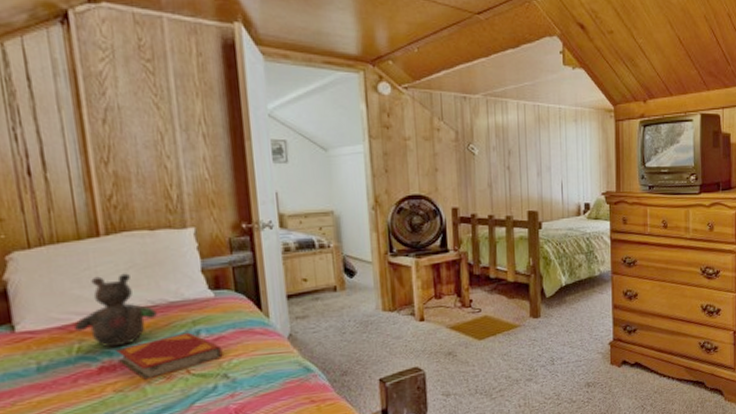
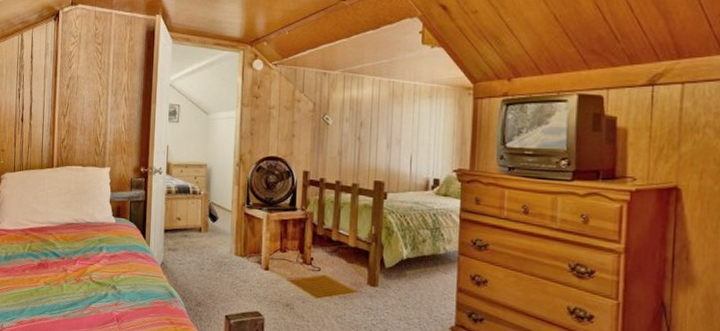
stuffed bear: present [74,273,158,348] -> none [30,196,79,251]
hardback book: present [116,332,223,381] -> none [49,247,115,280]

